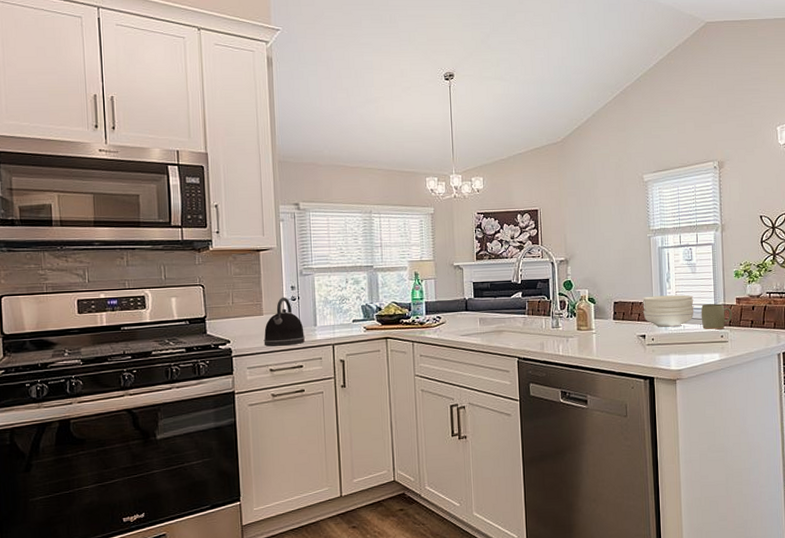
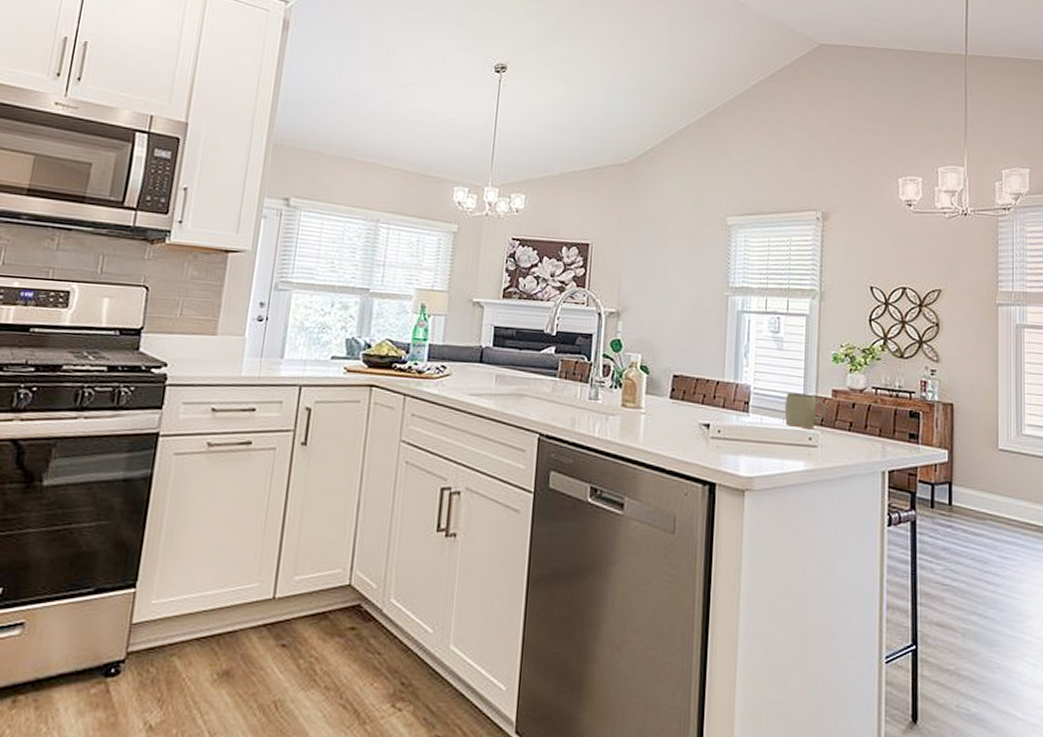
kettle: present [263,296,306,347] -> none [210,314,267,380]
bowl: present [643,294,694,327] -> none [709,373,777,418]

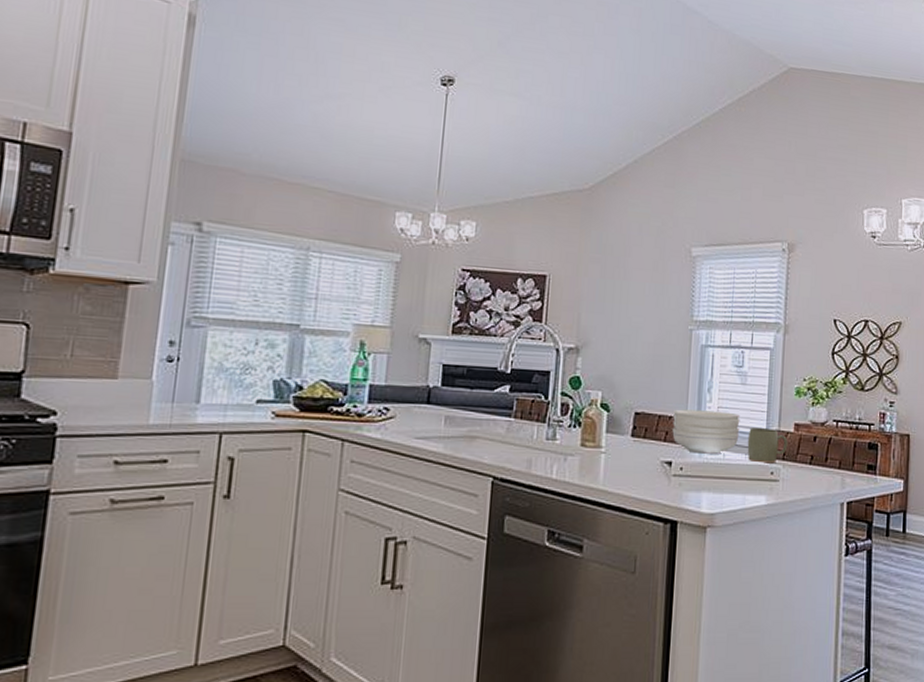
bowl: none [709,373,777,418] -> present [672,409,741,454]

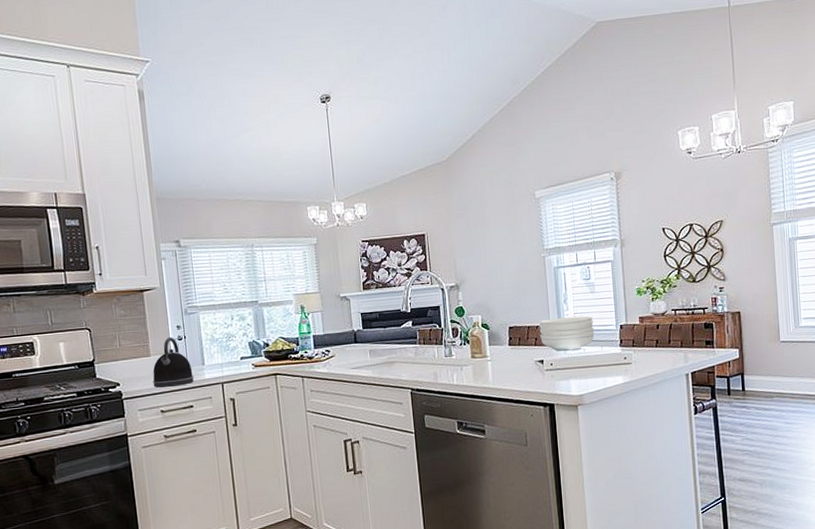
kettle: none [111,354,180,428] -> present [152,336,194,388]
mug: present [747,428,788,464] -> none [601,324,636,352]

